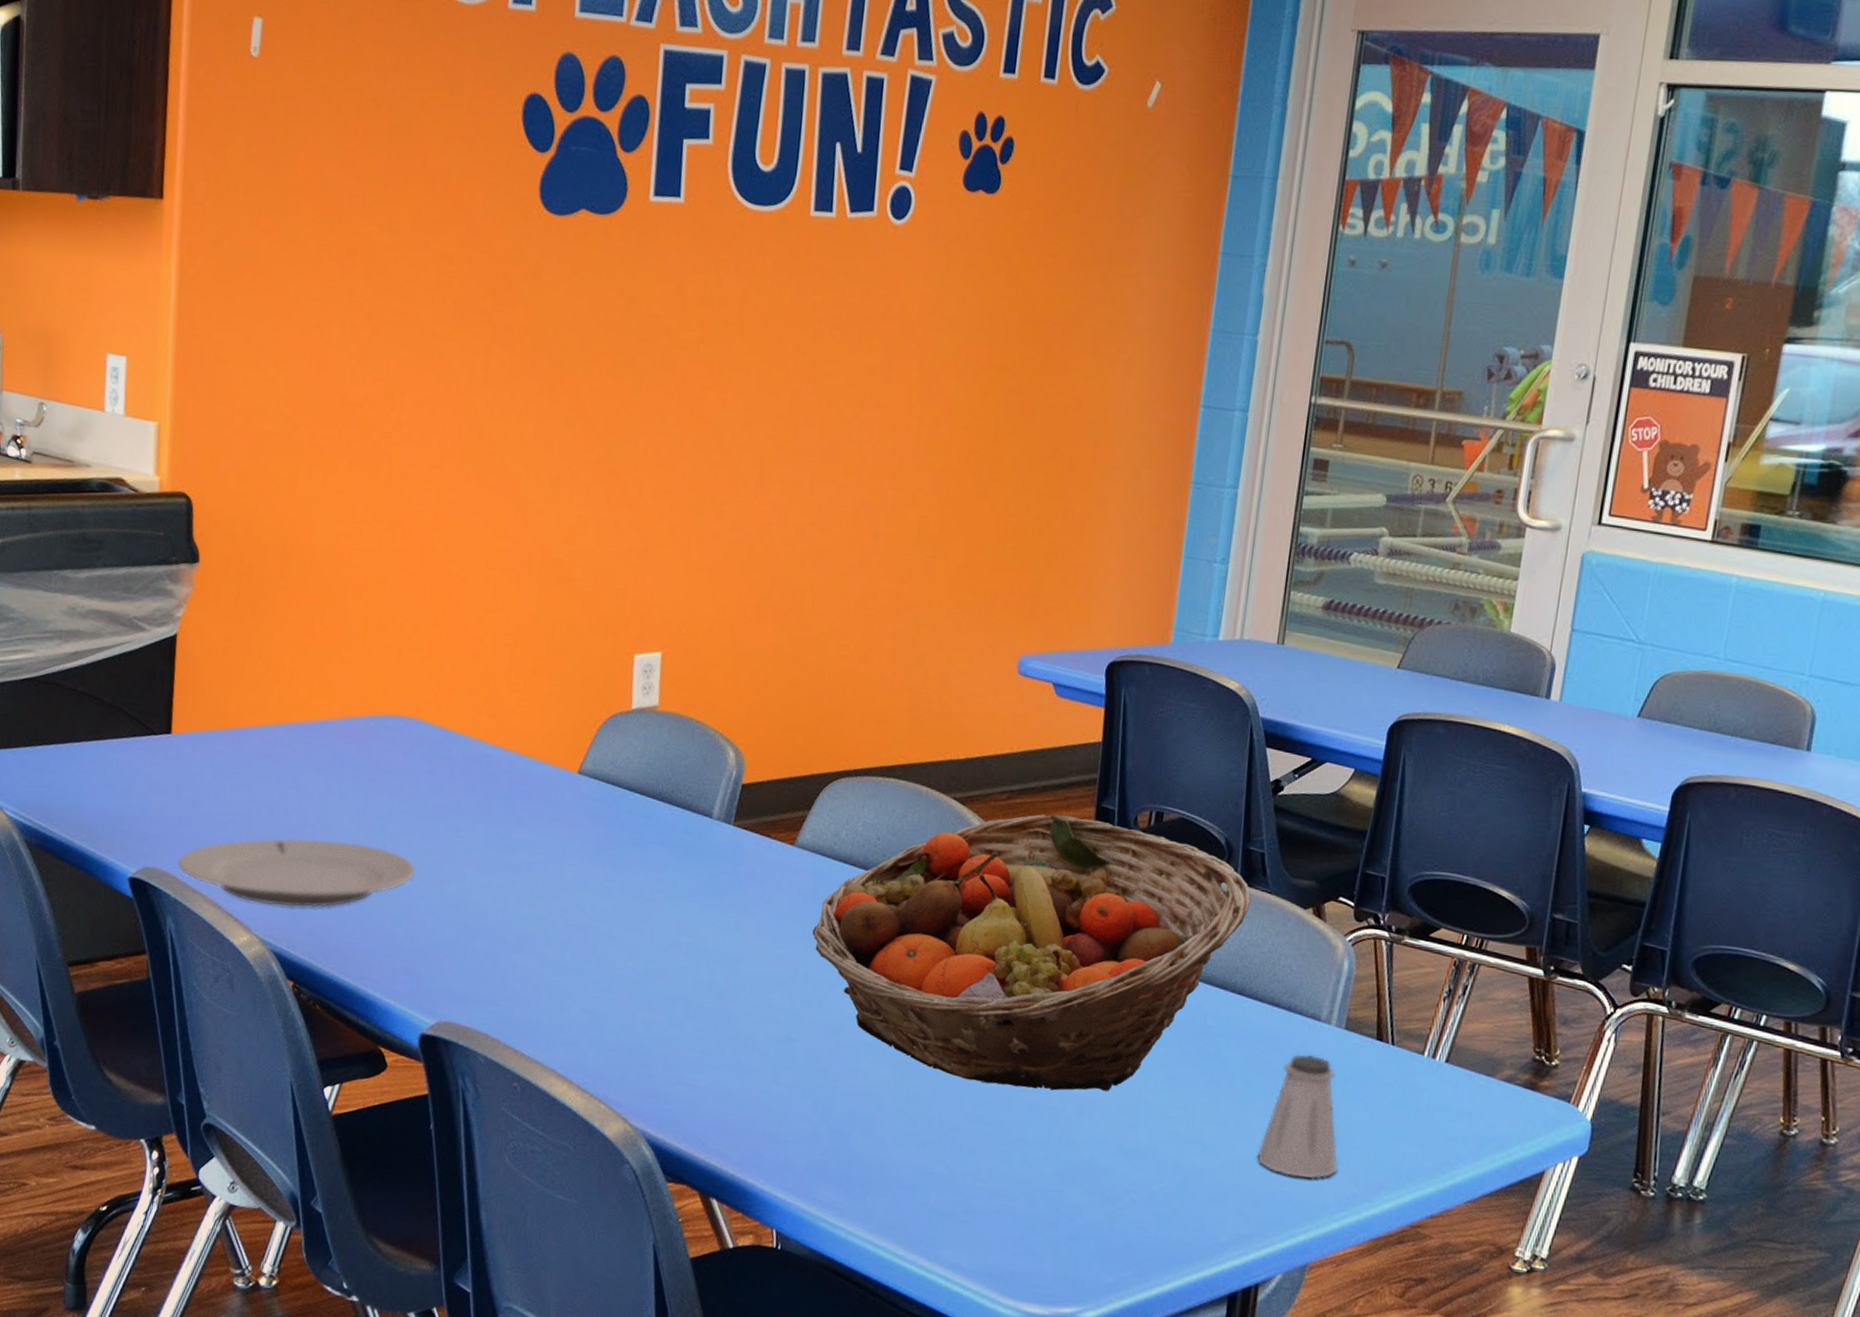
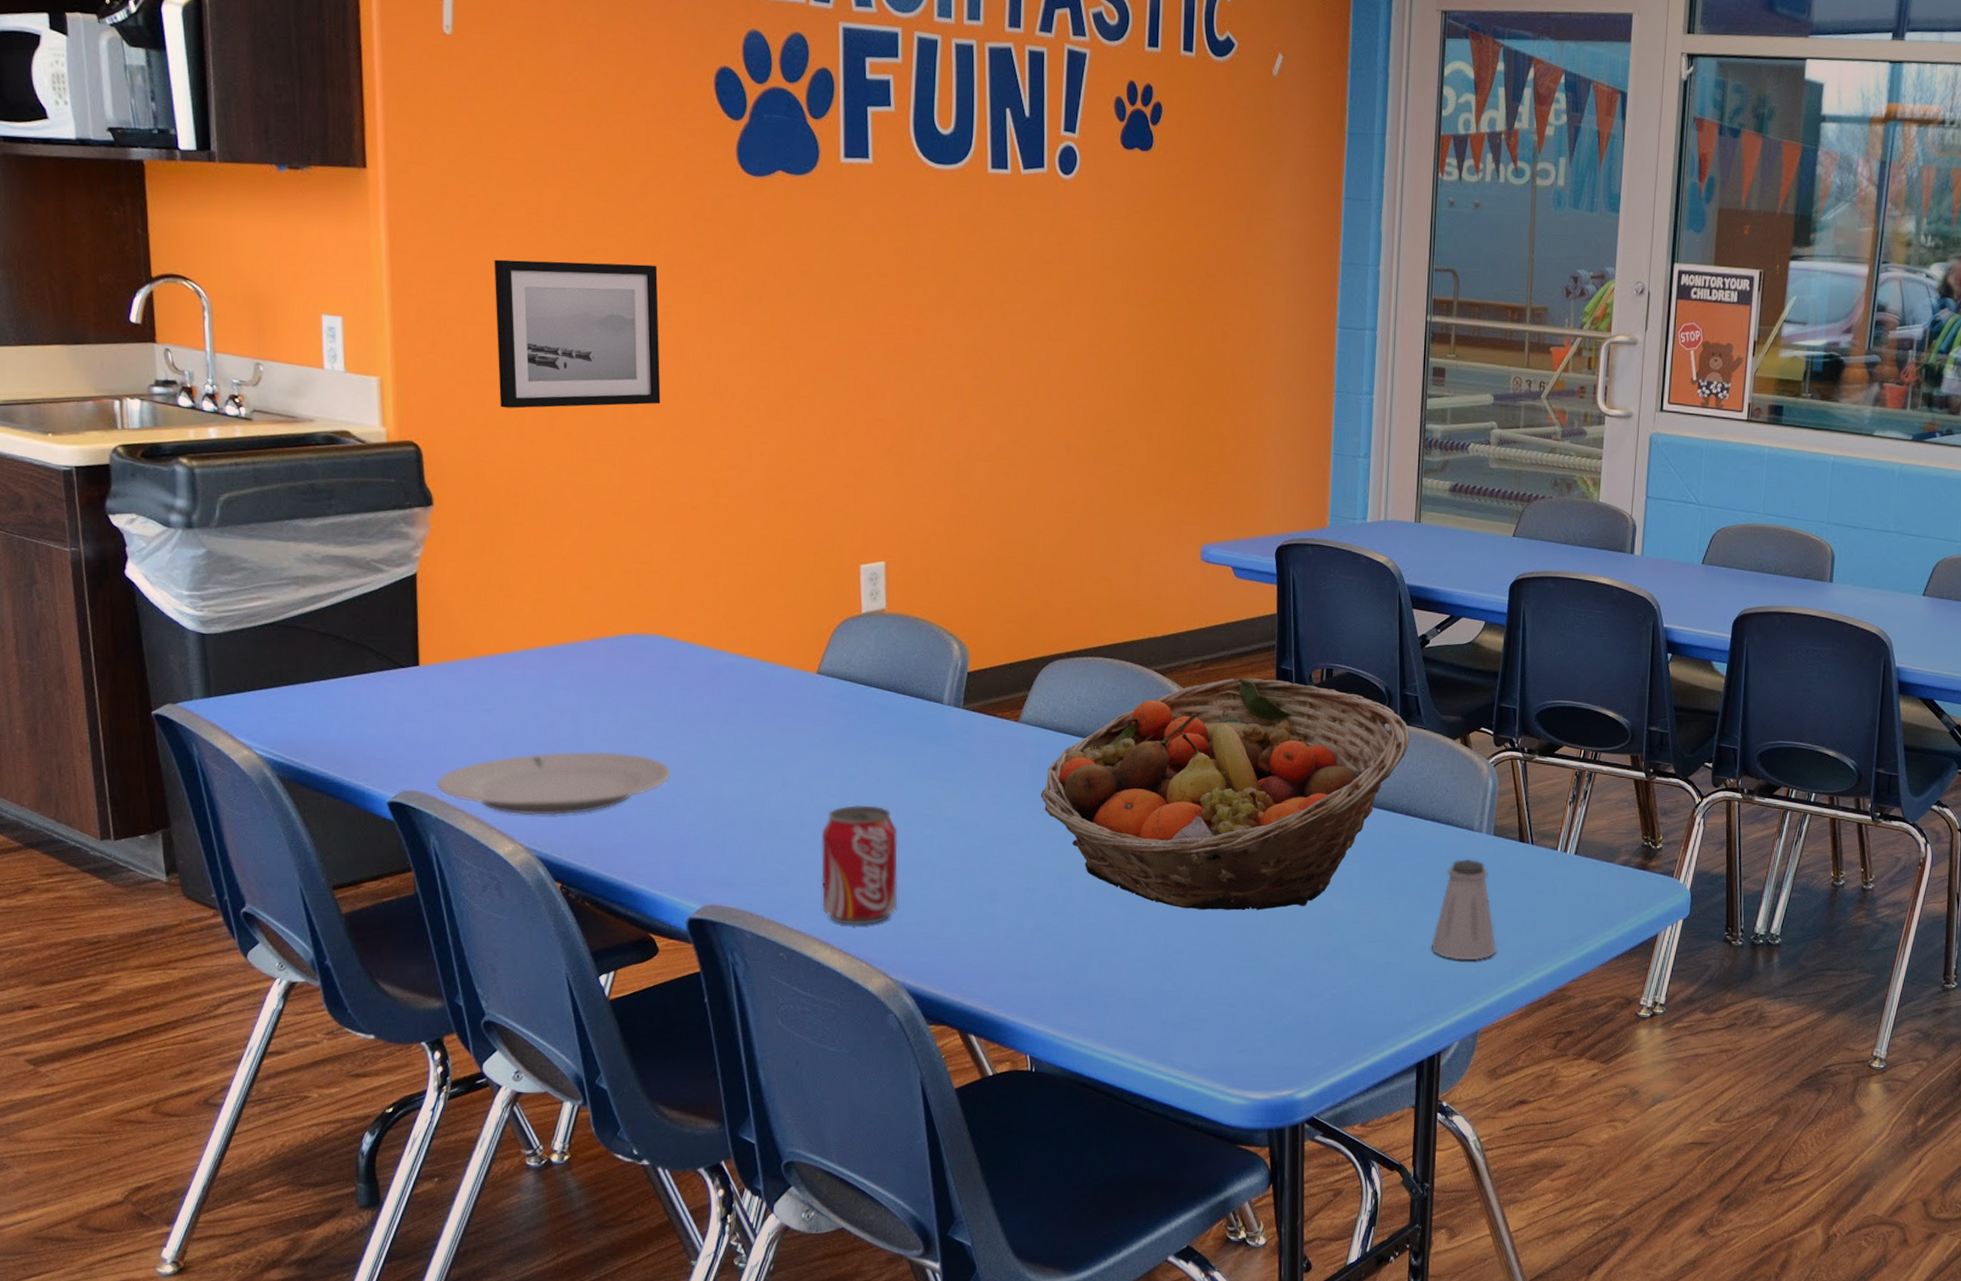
wall art: none [274,300,447,464] -> present [494,259,661,409]
beverage can: none [562,924,651,1062] -> present [821,805,898,926]

